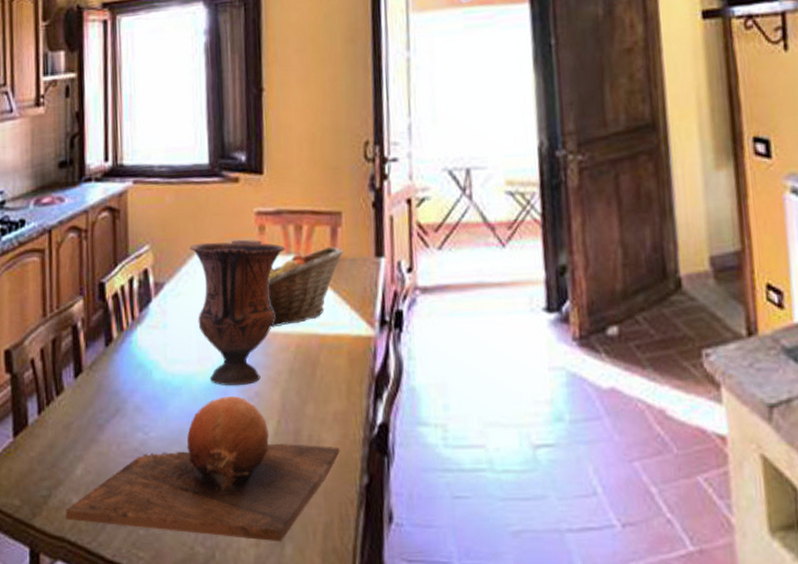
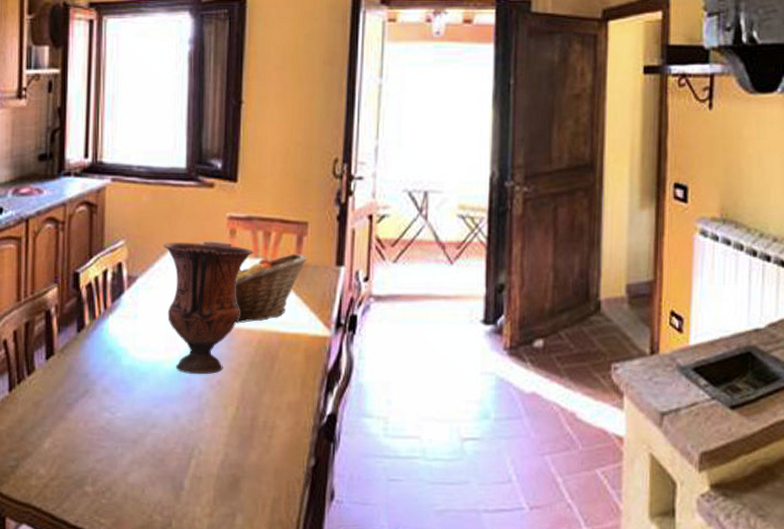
chopping board: present [65,396,340,542] -> none [32,383,291,514]

